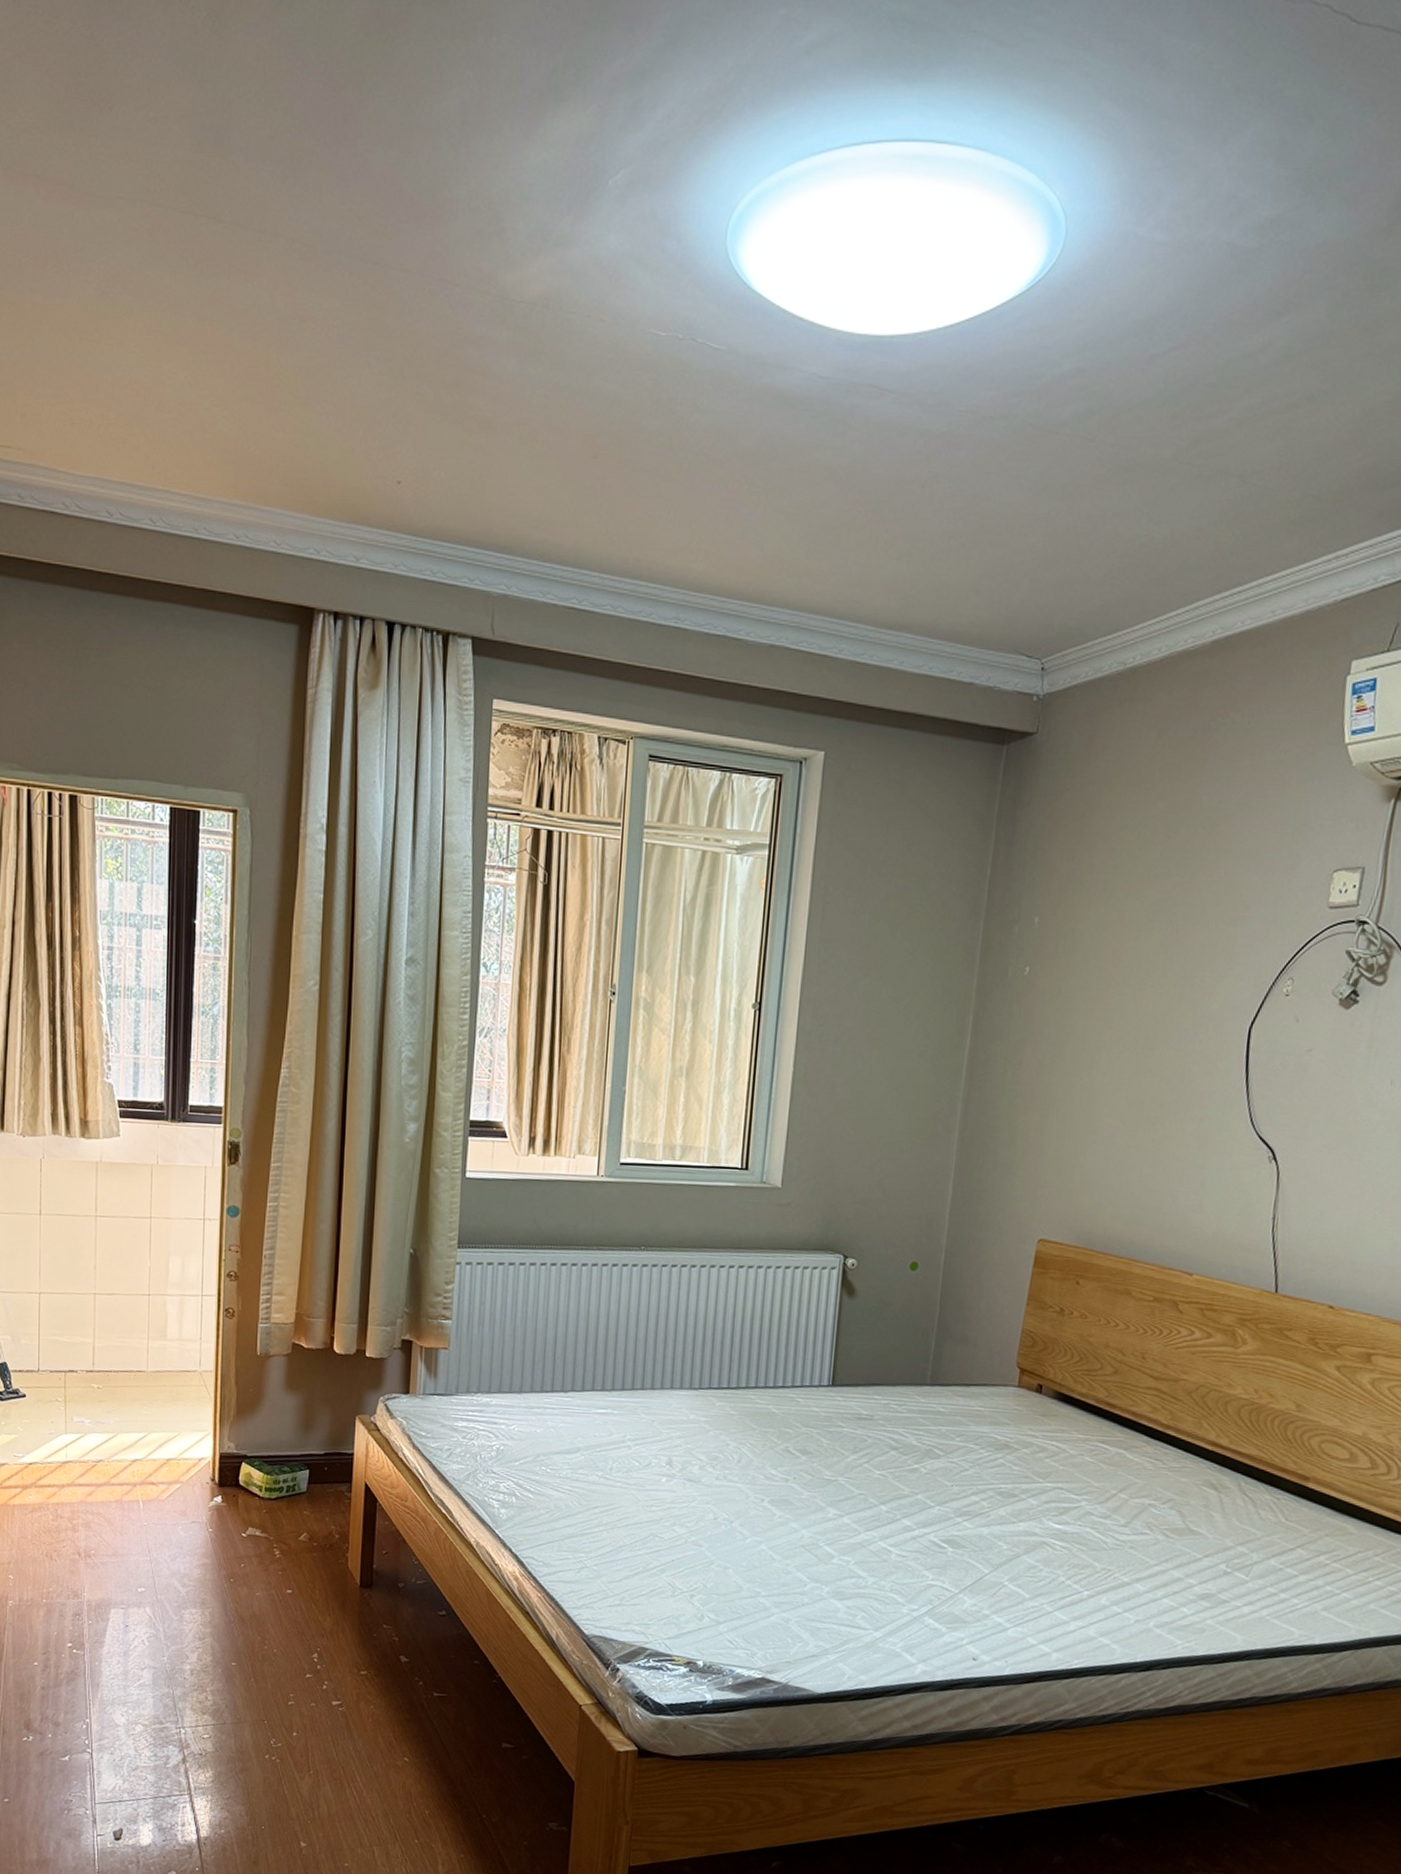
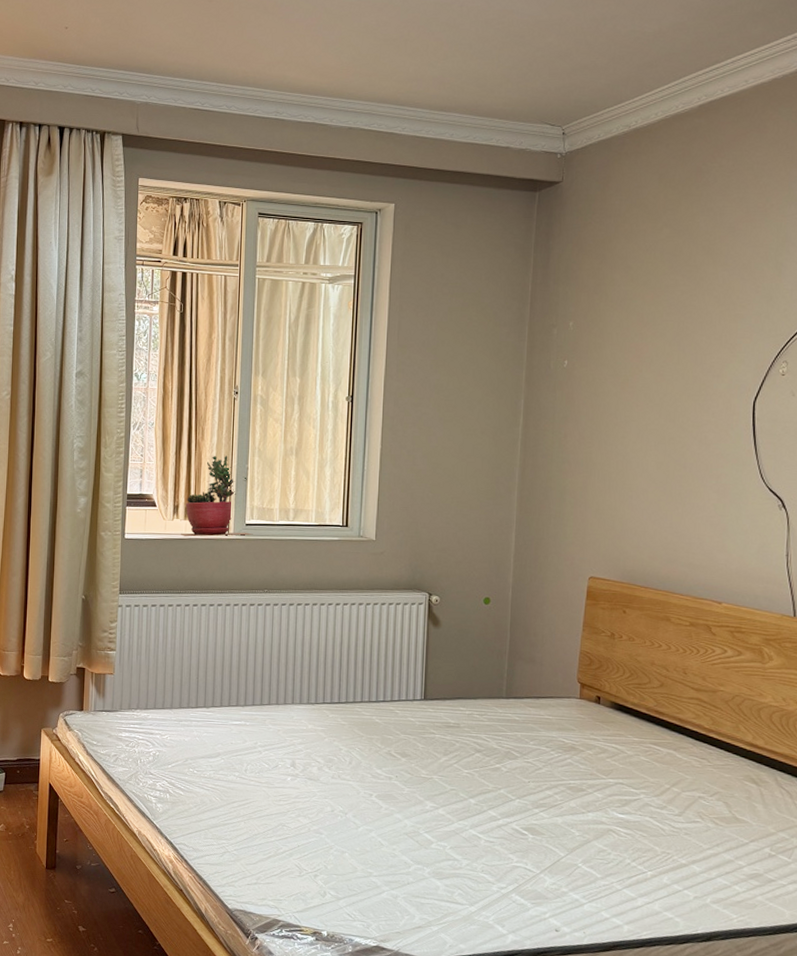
succulent plant: none [537,1074,629,1178] -> present [181,455,253,537]

